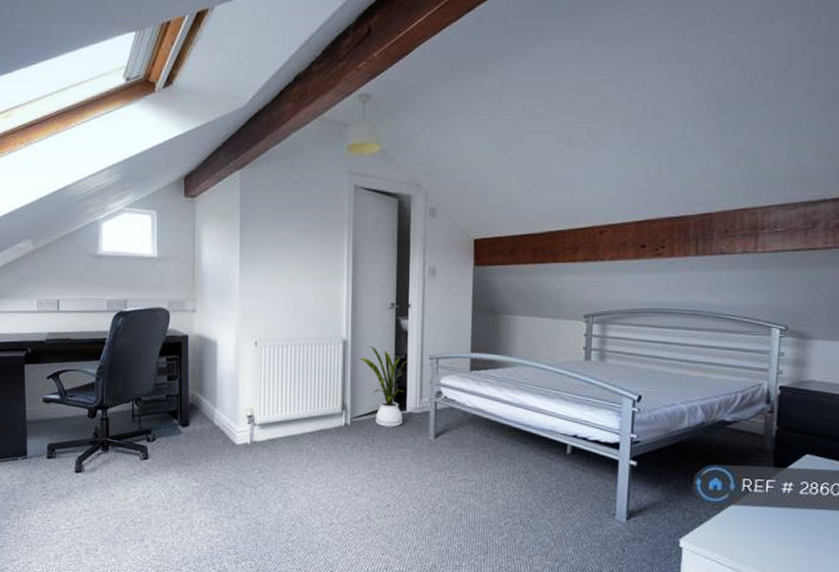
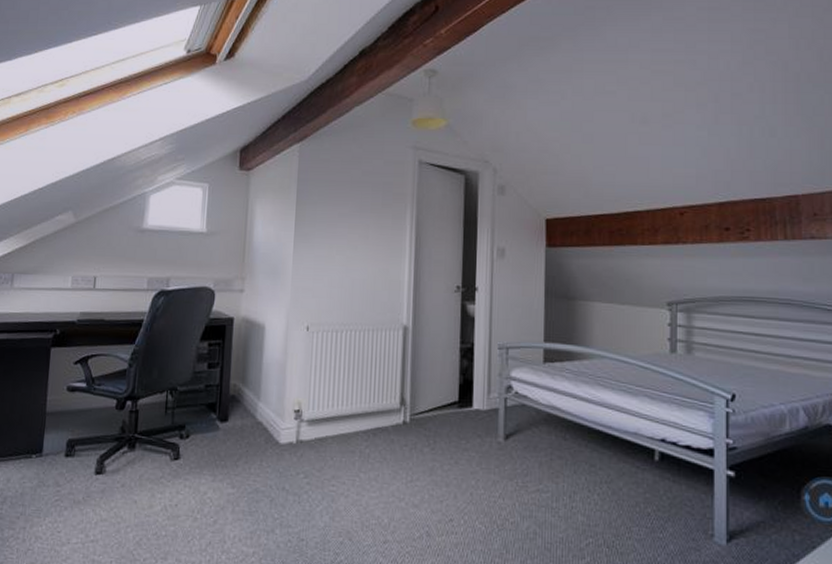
house plant: present [360,346,407,427] -> none [422,333,473,427]

